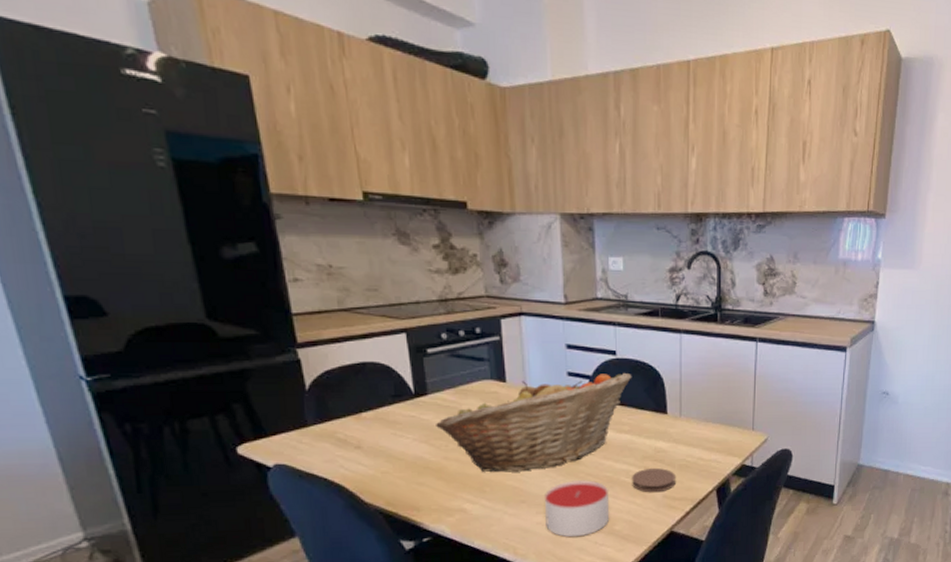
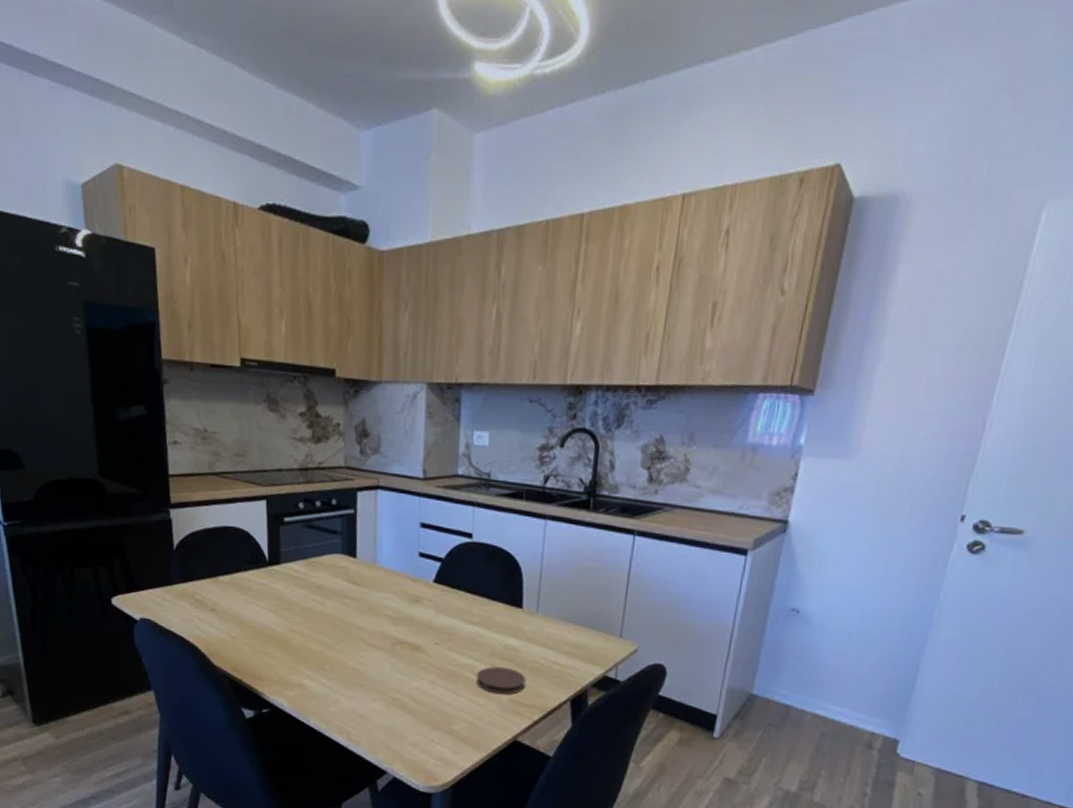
fruit basket: present [436,372,632,473] -> none [285,557,488,654]
candle: present [544,480,610,537] -> none [381,669,452,731]

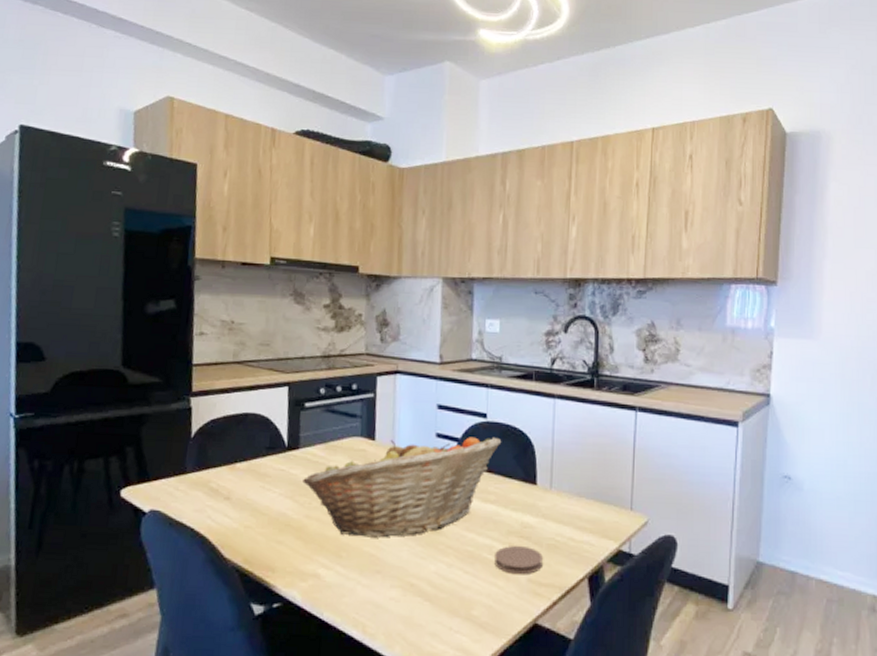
fruit basket: none [285,557,488,654] -> present [303,436,502,538]

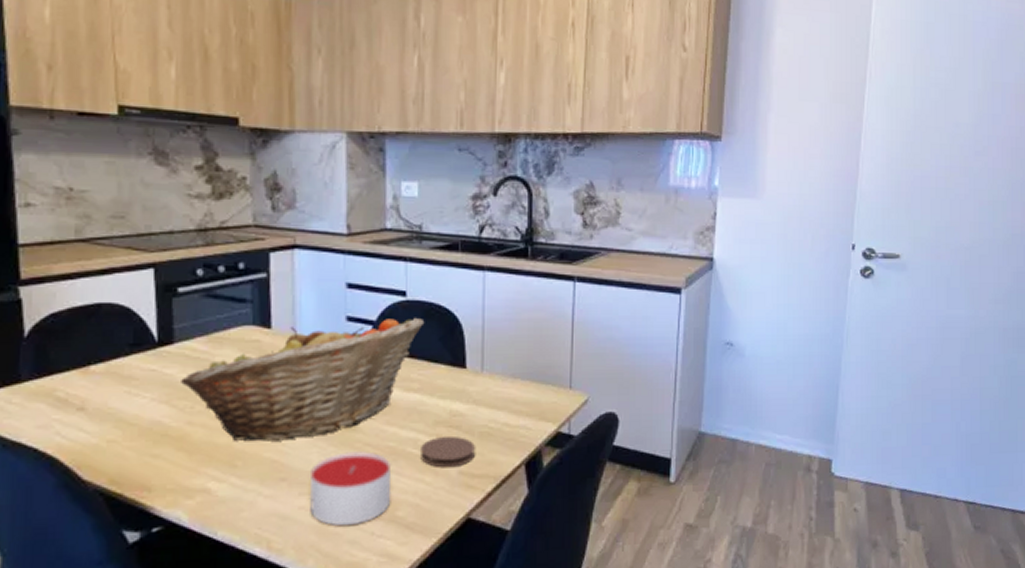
candle: none [398,552,470,620] -> present [309,451,392,526]

